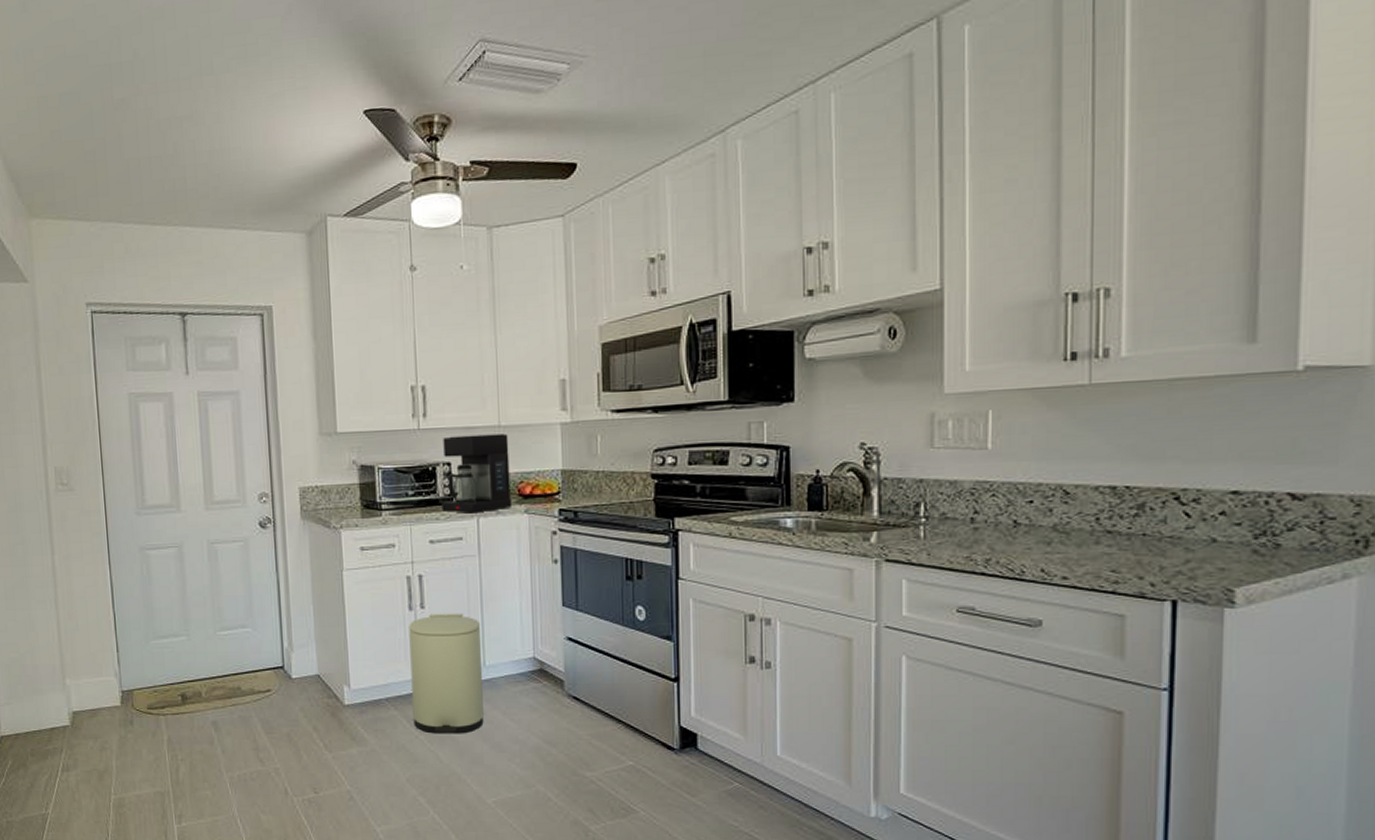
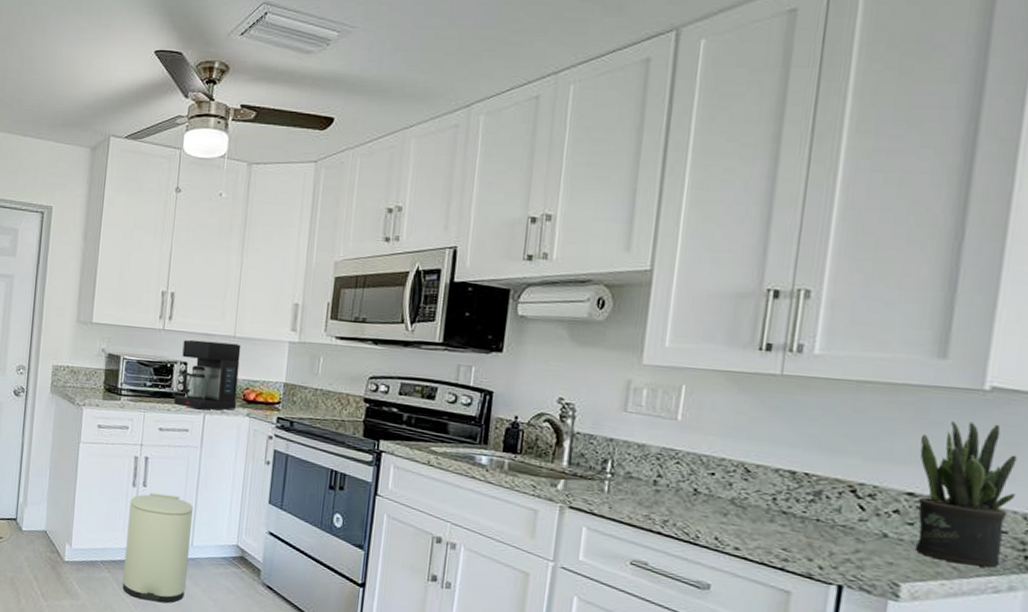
potted plant: none [1238,405,1340,559] -> present [914,421,1017,568]

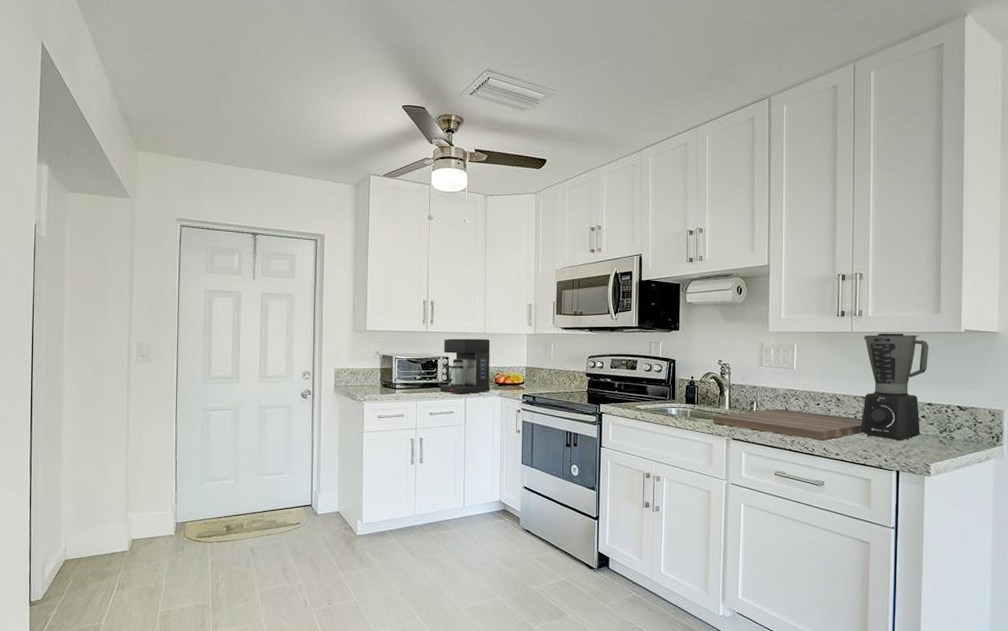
pedal bin: present [122,492,193,603] -> none [409,467,462,558]
cutting board: none [541,471,786,527] -> present [712,408,863,441]
blender: none [780,380,921,544] -> present [860,333,929,442]
potted plant: present [914,421,1017,568] -> none [931,353,984,447]

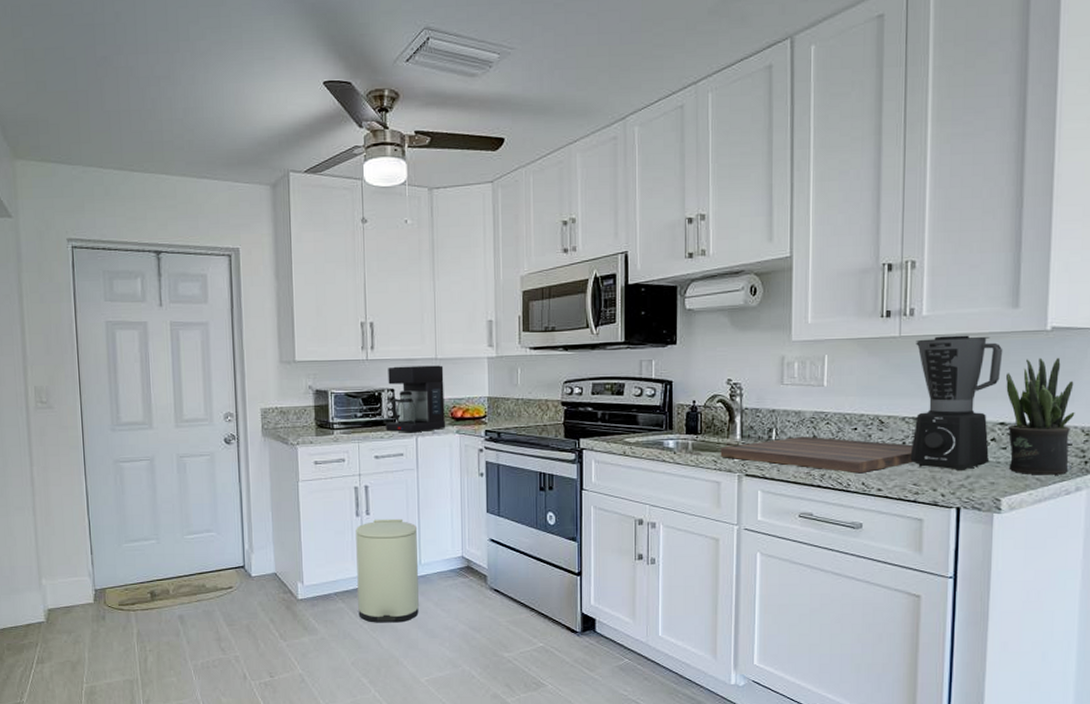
pedal bin: none [409,467,462,558] -> present [356,518,419,623]
potted plant: none [931,353,984,447] -> present [1005,357,1075,475]

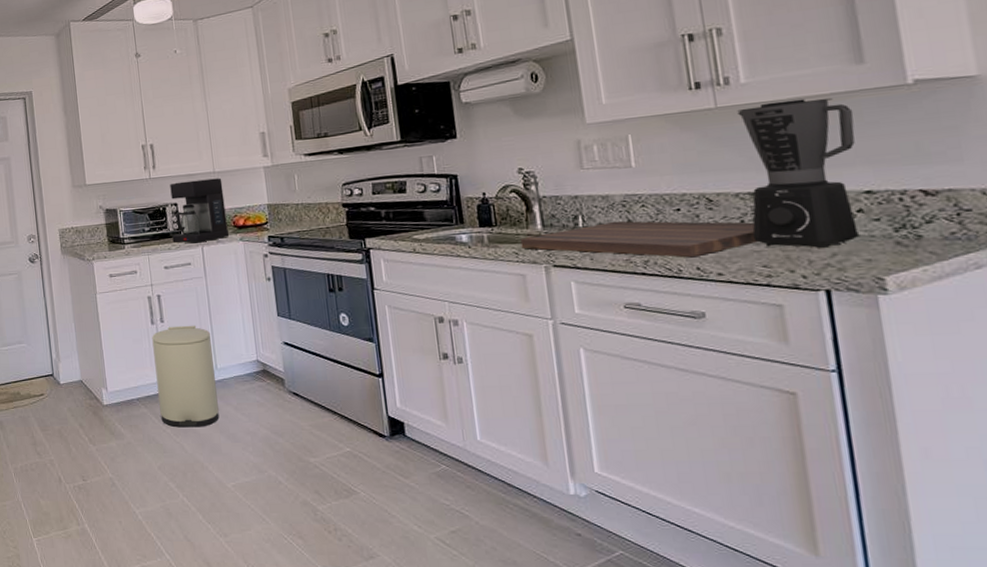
potted plant: present [1005,357,1075,475] -> none [861,112,974,248]

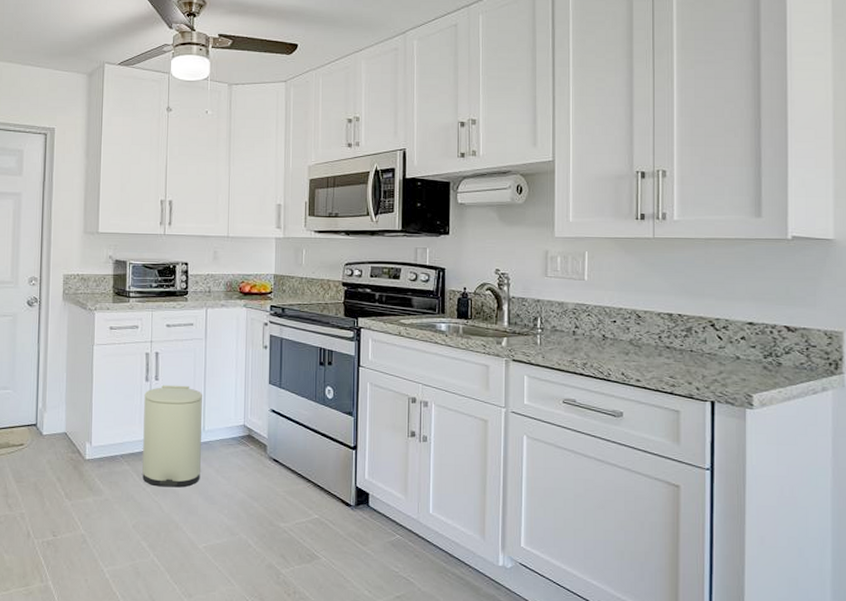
coffee maker: present [170,178,230,244] -> none [178,242,235,305]
cutting board: present [520,221,759,258] -> none [489,325,670,364]
blender: present [737,98,859,249] -> none [666,239,749,367]

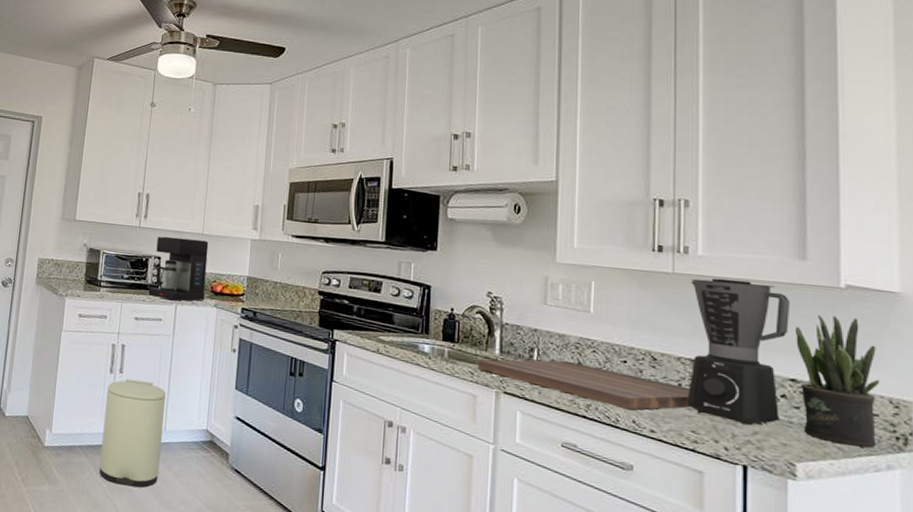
coffee maker: none [178,242,235,305] -> present [148,236,209,301]
cutting board: none [489,325,670,364] -> present [477,359,692,411]
blender: none [666,239,749,367] -> present [687,278,791,426]
potted plant: none [751,264,818,375] -> present [794,315,880,449]

